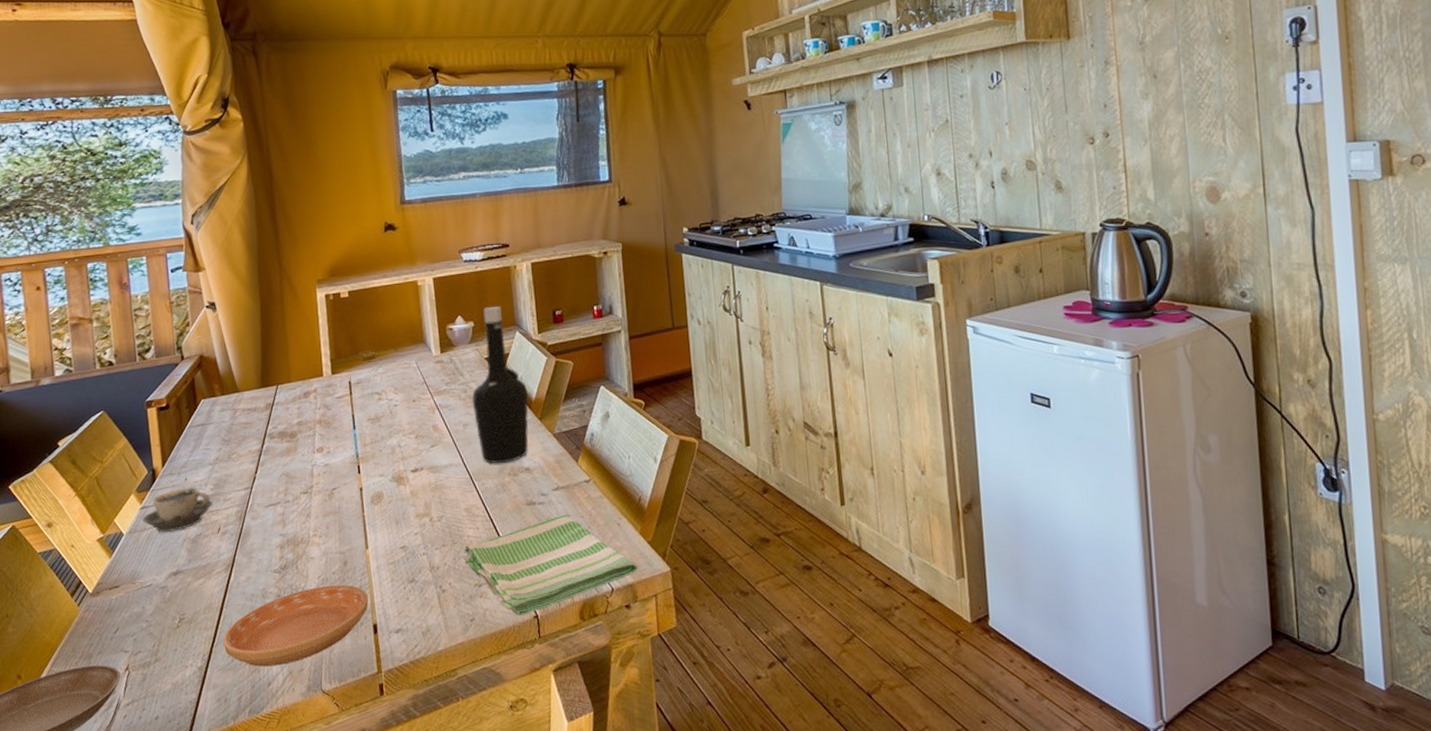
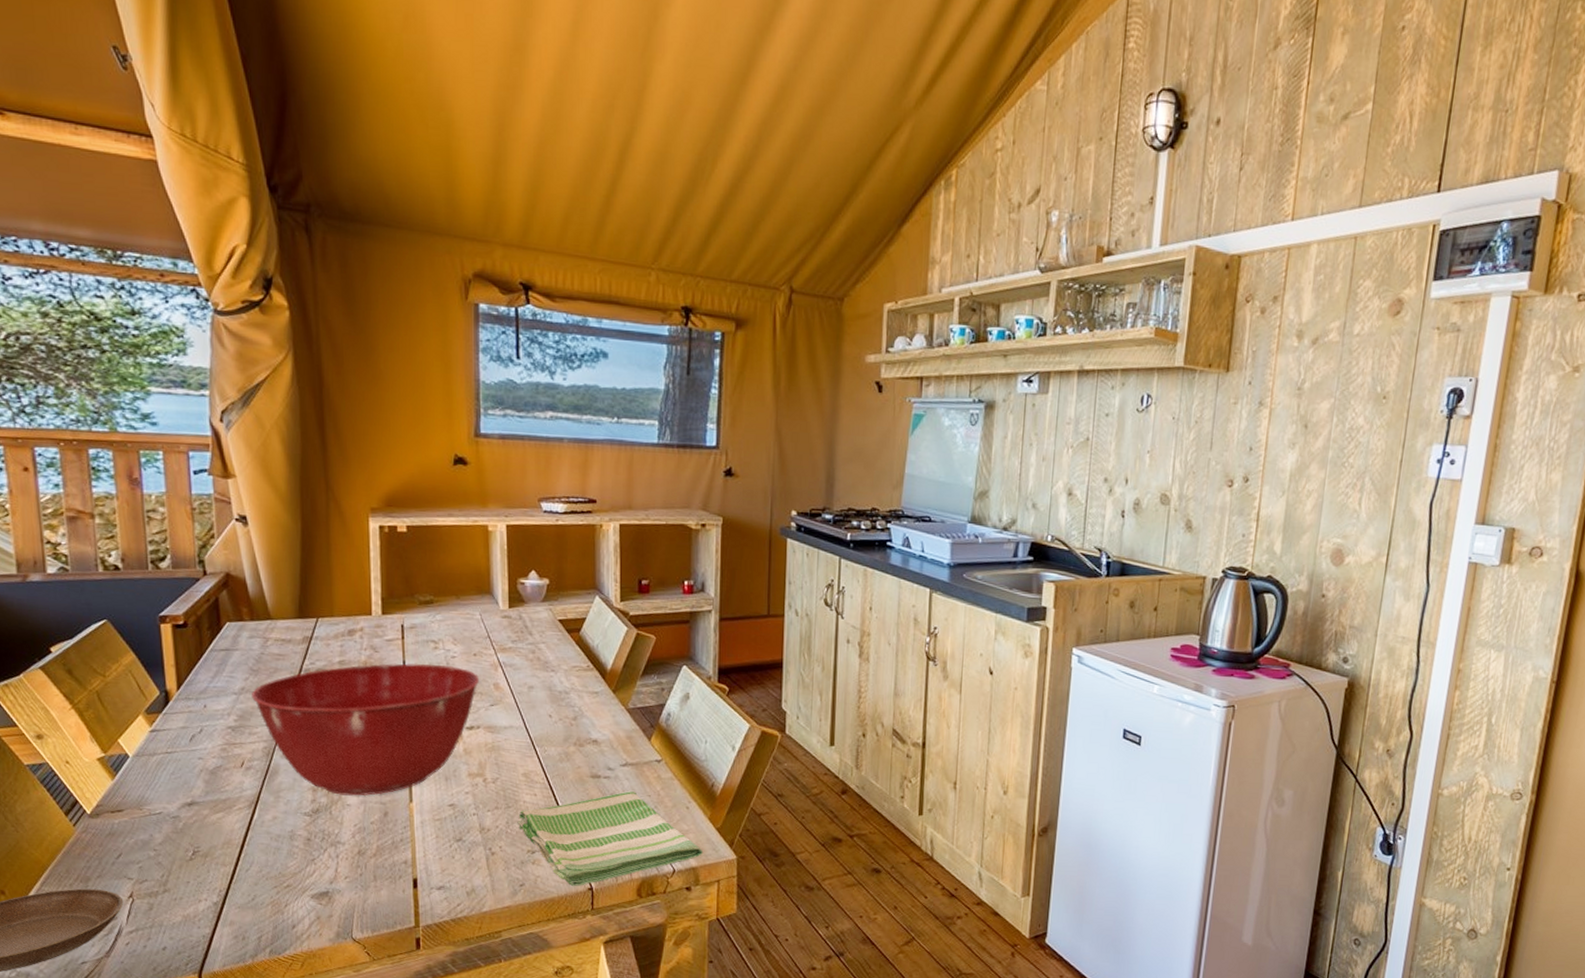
cup: present [142,487,213,533] -> none [151,715,237,761]
saucer: present [222,585,368,667] -> none [242,834,409,910]
mixing bowl: none [223,414,420,549] -> present [250,663,480,796]
bottle: present [472,306,529,465] -> none [540,565,602,732]

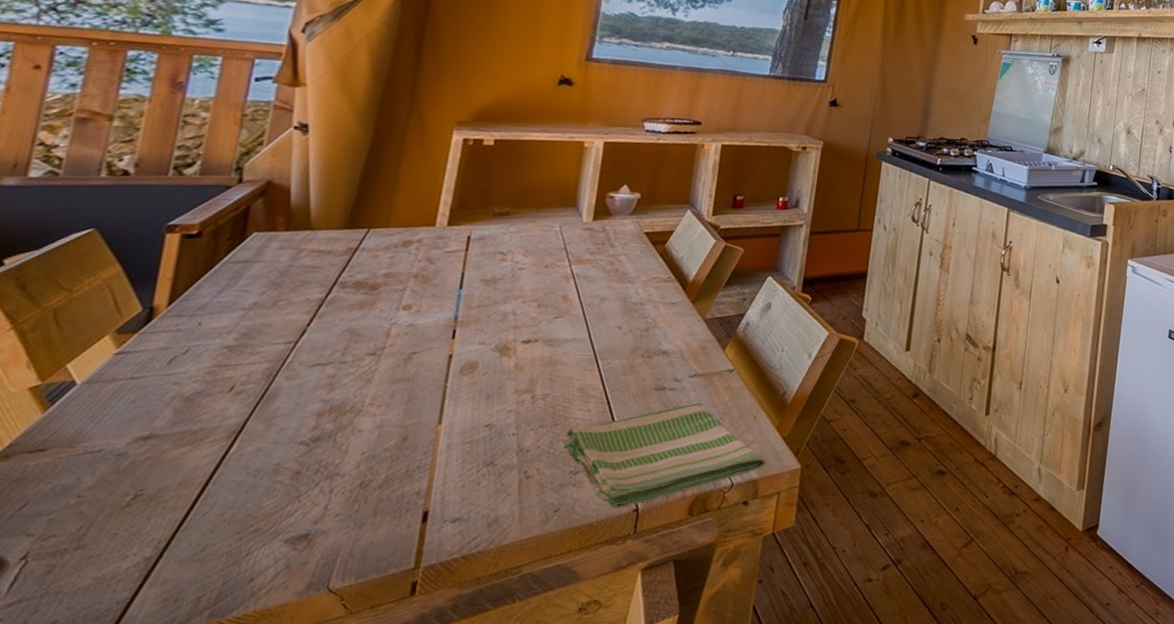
mixing bowl: present [250,663,480,796] -> none [263,275,548,420]

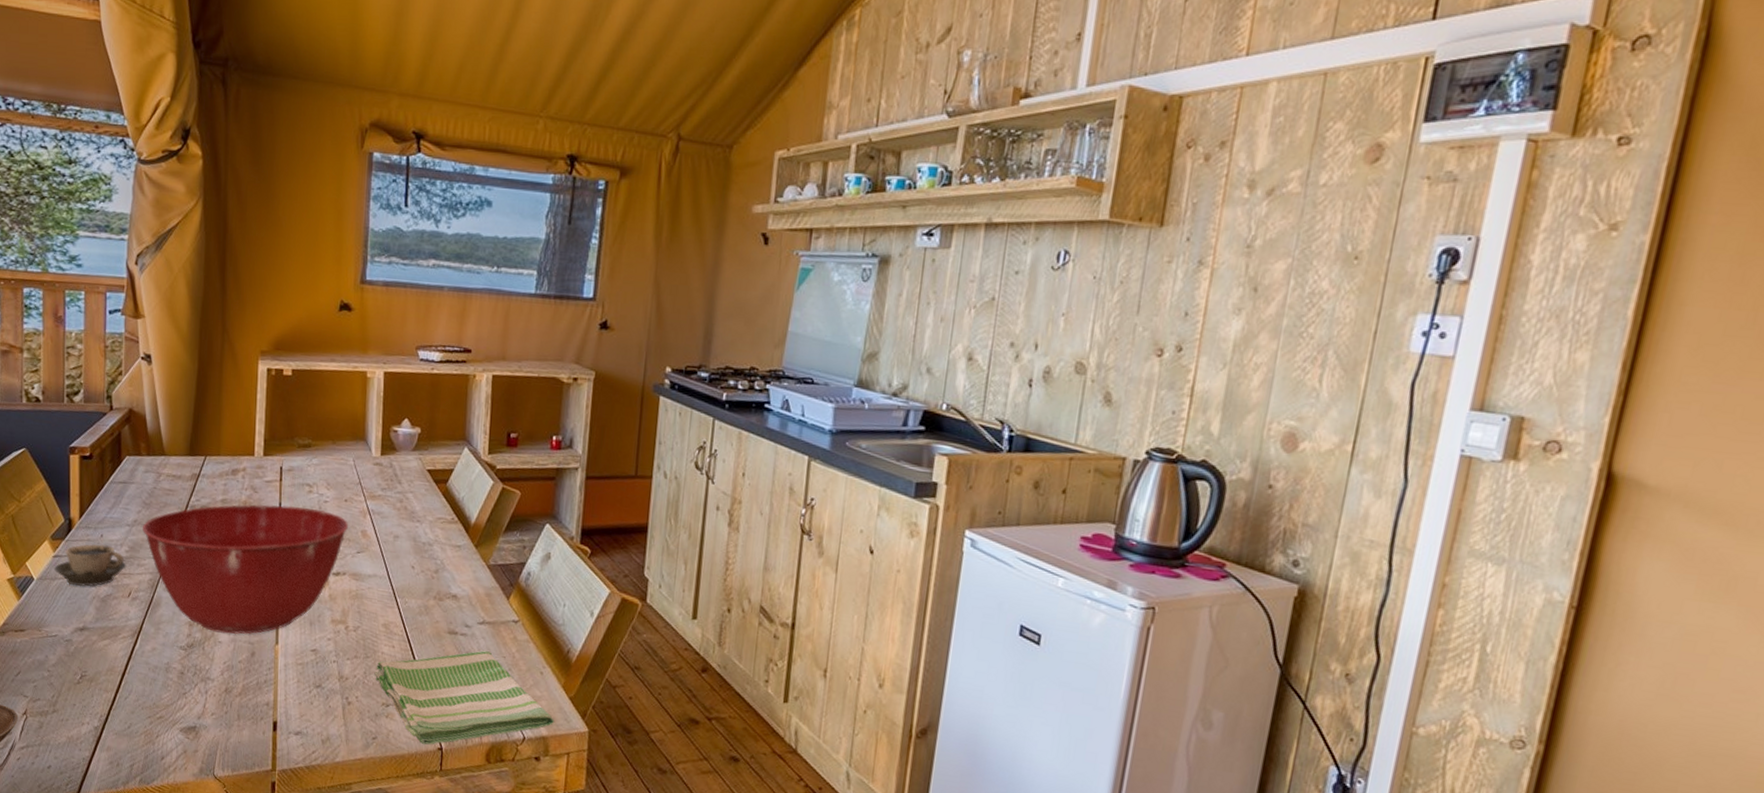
cup: none [112,334,234,387] -> present [53,544,127,587]
mixing bowl: none [263,275,548,420] -> present [142,504,349,635]

